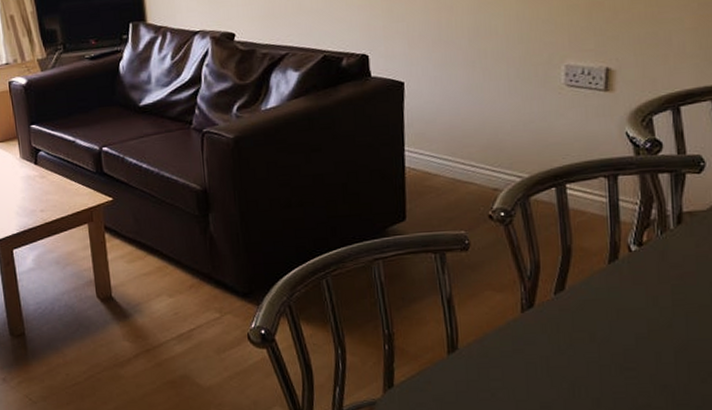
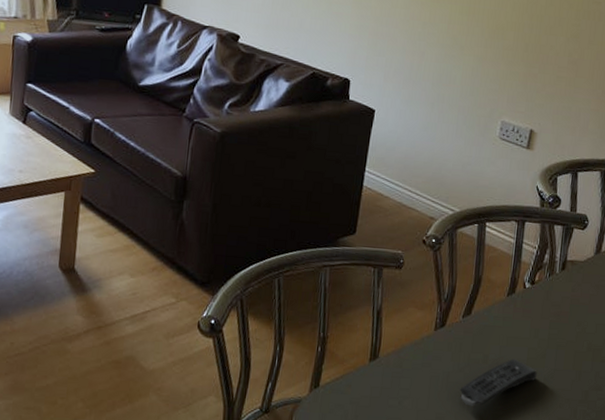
remote control: none [565,333,664,391] -> present [460,358,537,406]

